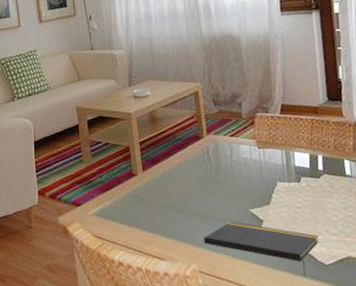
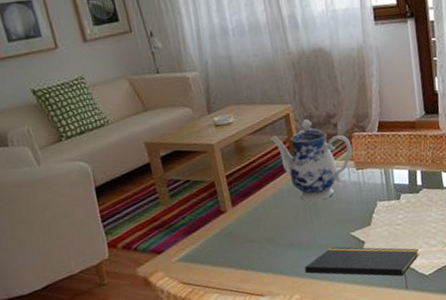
teapot: none [179,97,255,174] -> present [269,119,352,201]

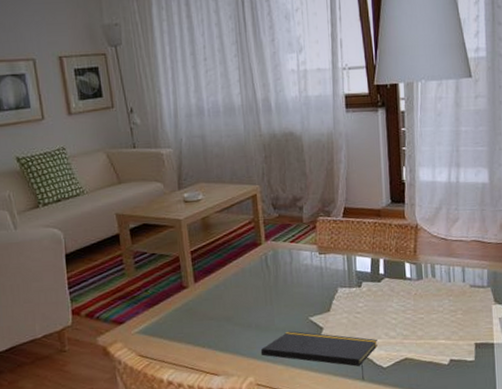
teapot: present [269,119,352,201] -> none [235,201,316,283]

